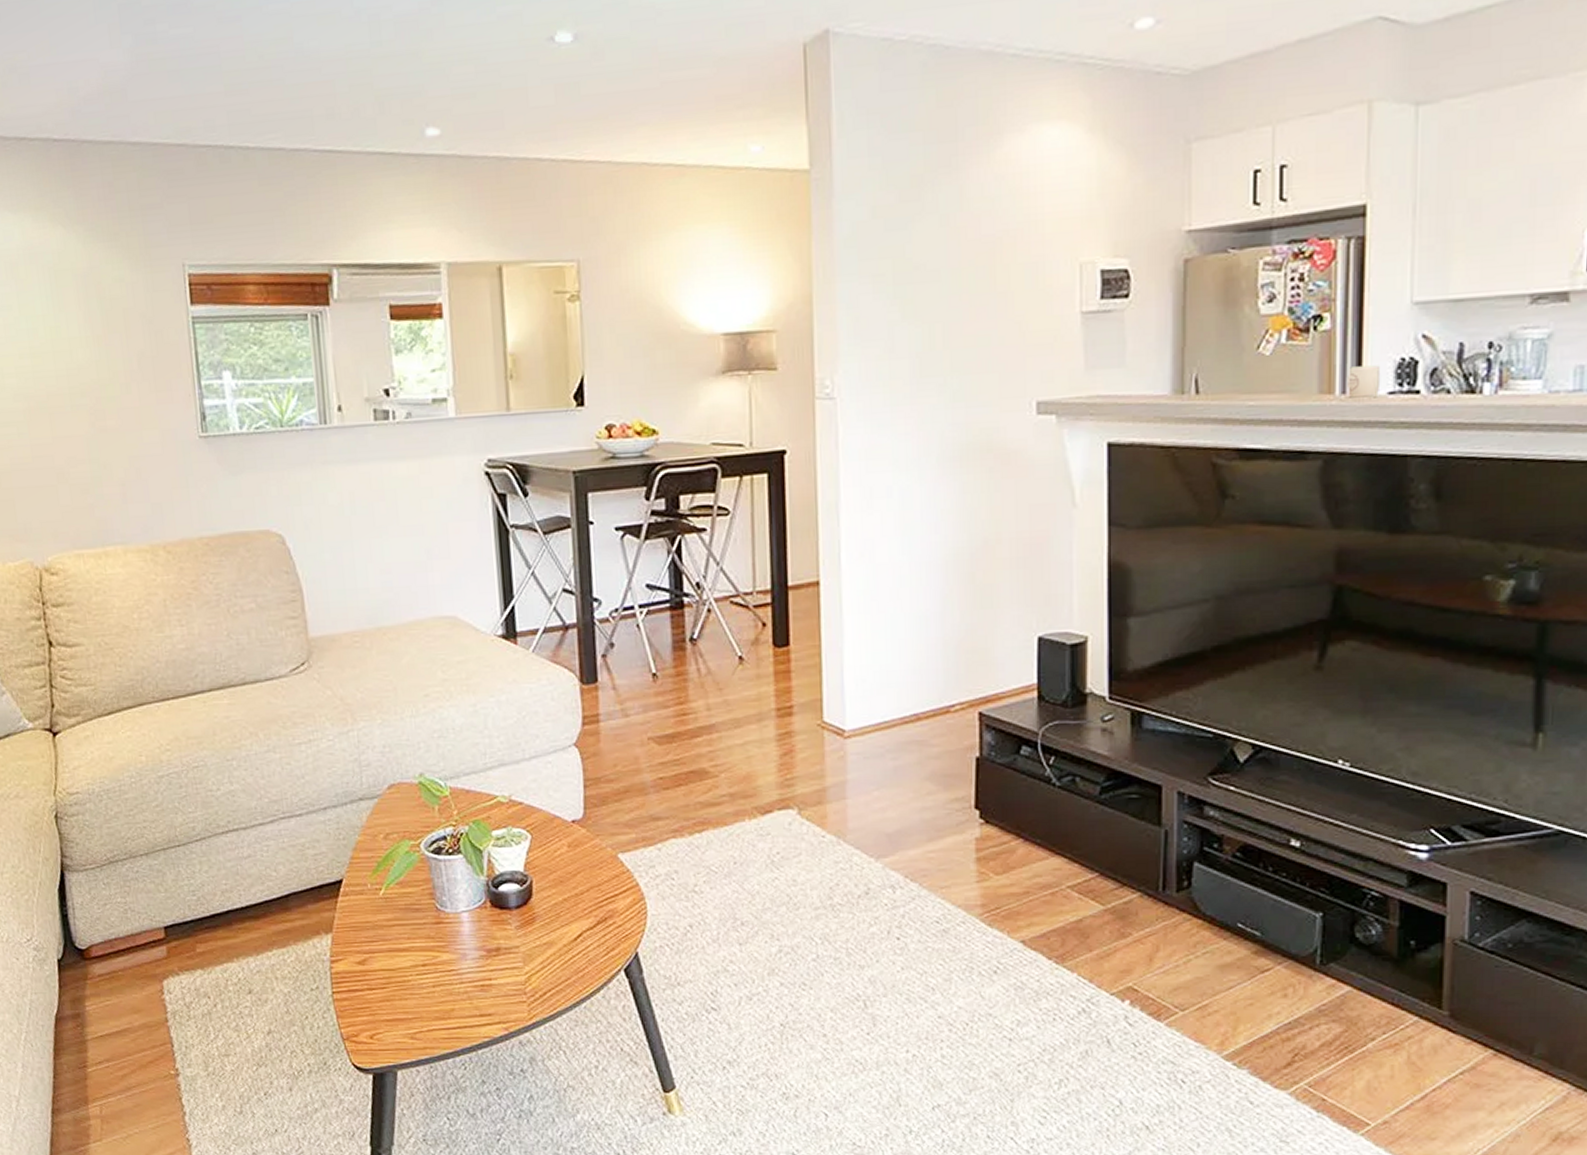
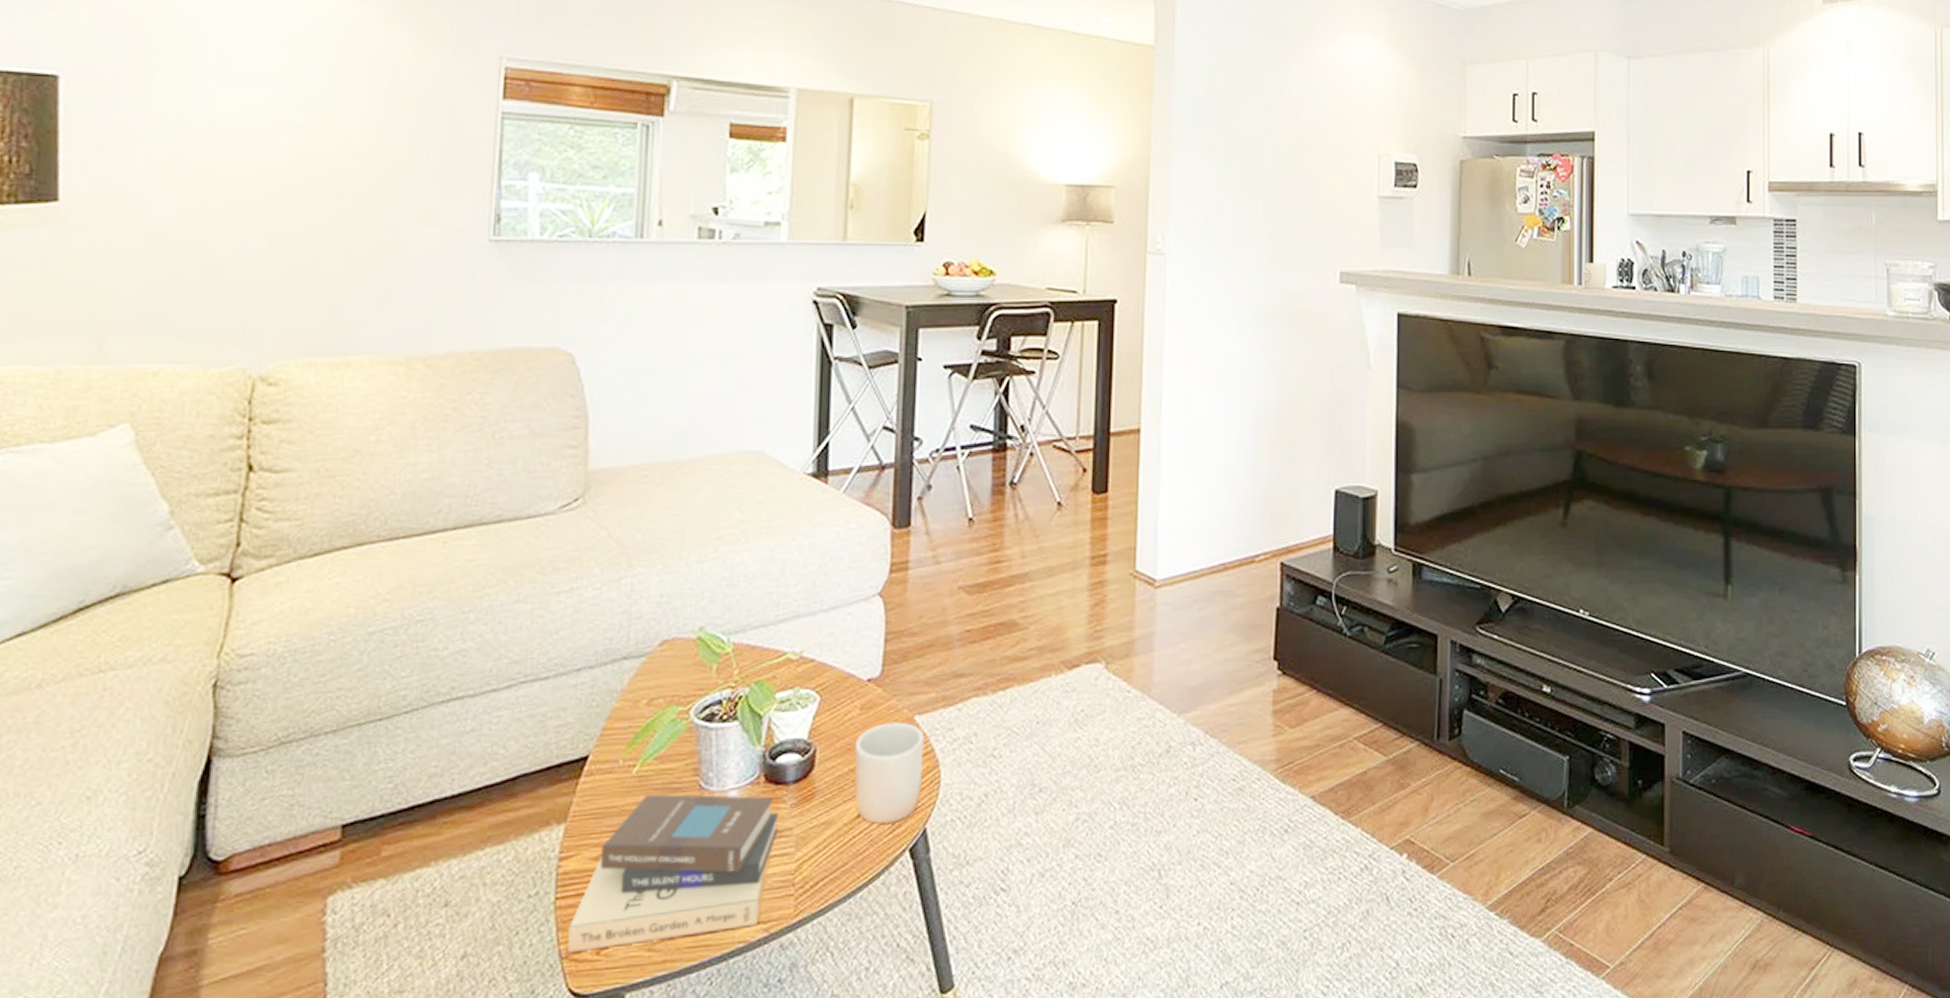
books: none [345,913,508,1036] -> present [568,794,780,954]
mug: none [566,859,631,947] -> present [854,722,924,825]

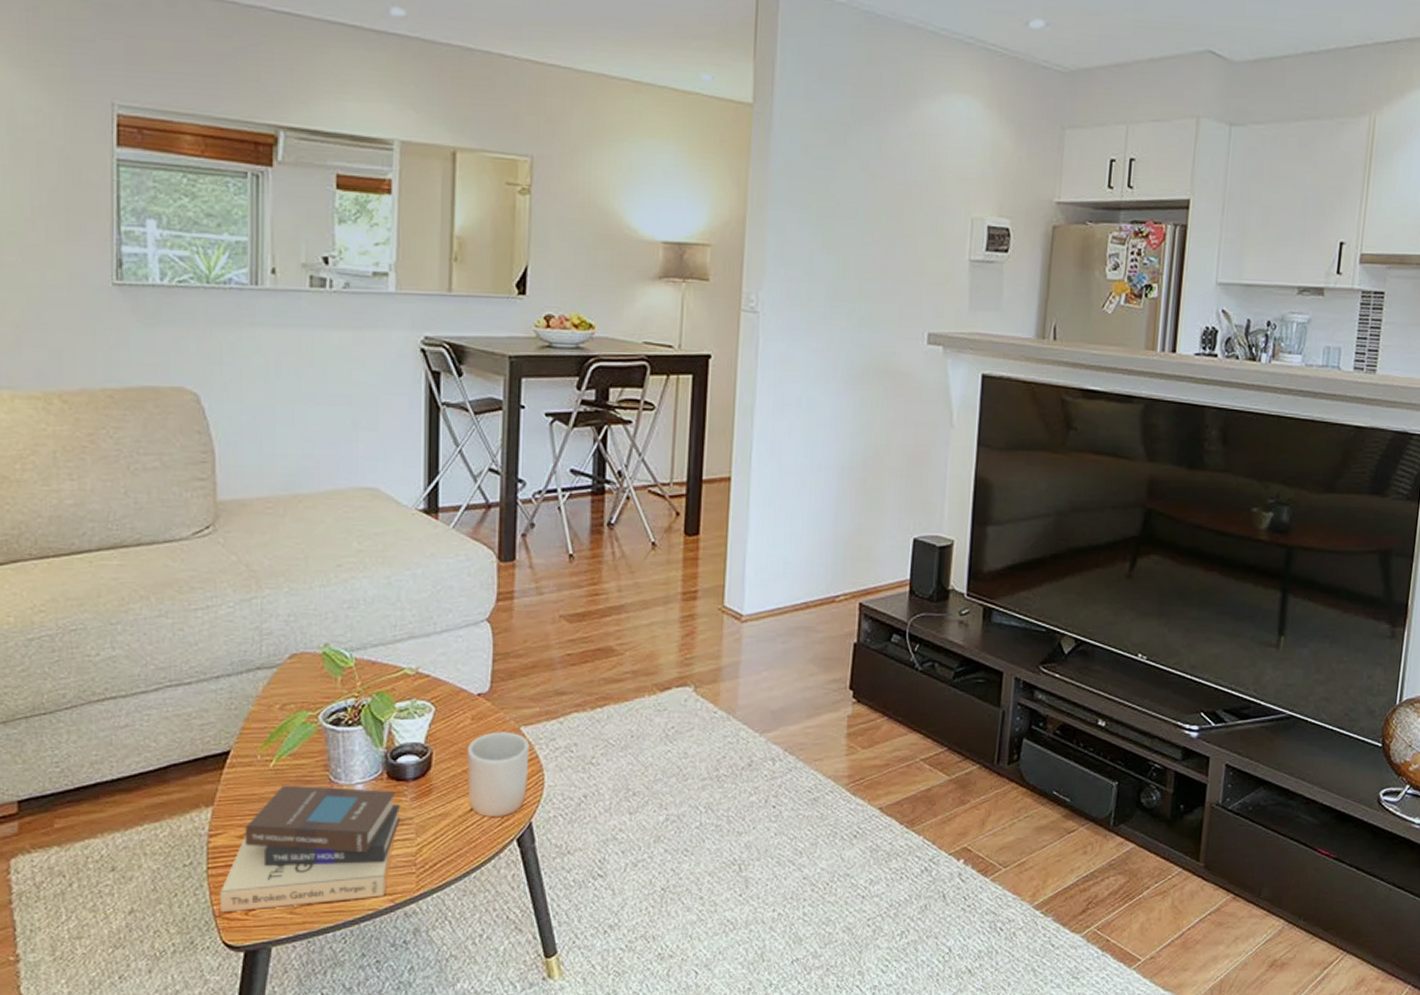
mug: present [1583,263,1607,291] -> none [1166,330,1191,357]

